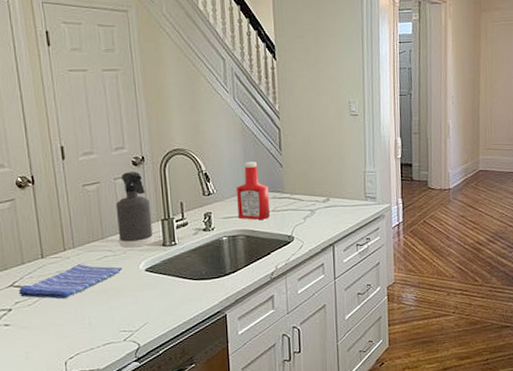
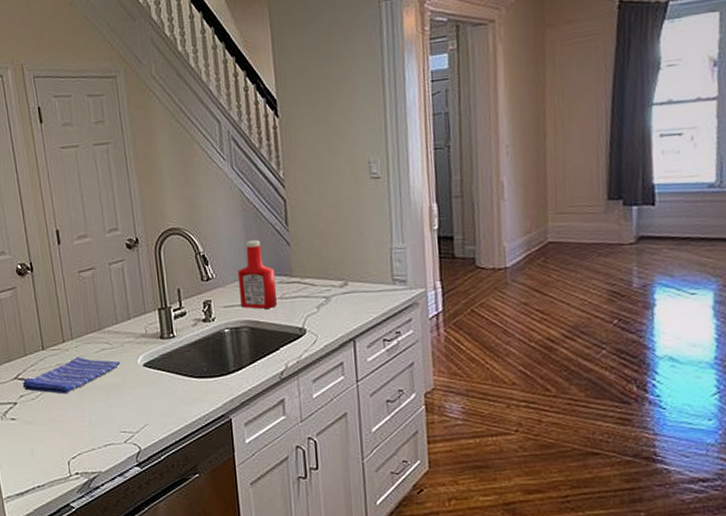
spray bottle: present [115,171,154,248] -> none [111,255,152,341]

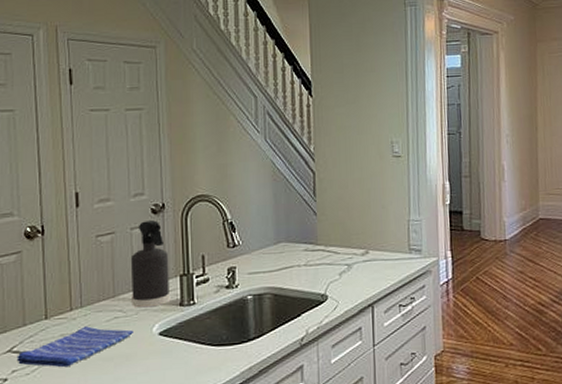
spray bottle: none [111,255,152,341] -> present [130,220,171,308]
ketchup bottle: present [237,240,277,309] -> none [264,209,301,276]

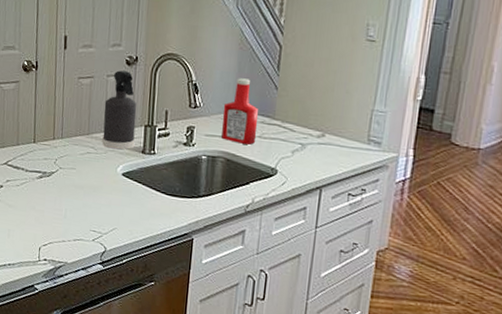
dish towel: present [16,326,135,368] -> none [10,155,102,187]
ketchup bottle: none [264,209,301,276] -> present [221,78,258,145]

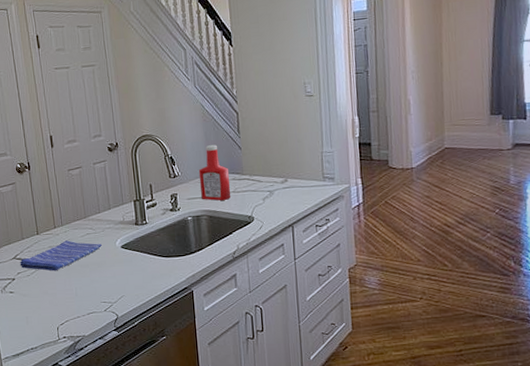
dish towel: none [10,155,102,187] -> present [20,240,103,271]
spray bottle: present [102,70,137,150] -> none [95,157,128,227]

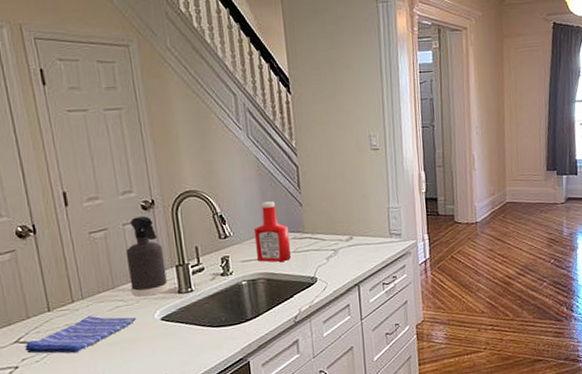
spray bottle: none [95,157,128,227] -> present [125,216,169,297]

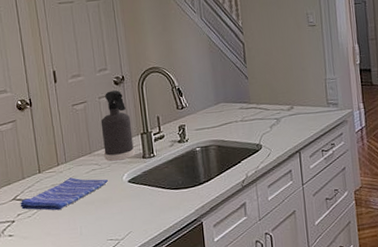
ketchup bottle: present [253,201,291,262] -> none [206,75,238,130]

